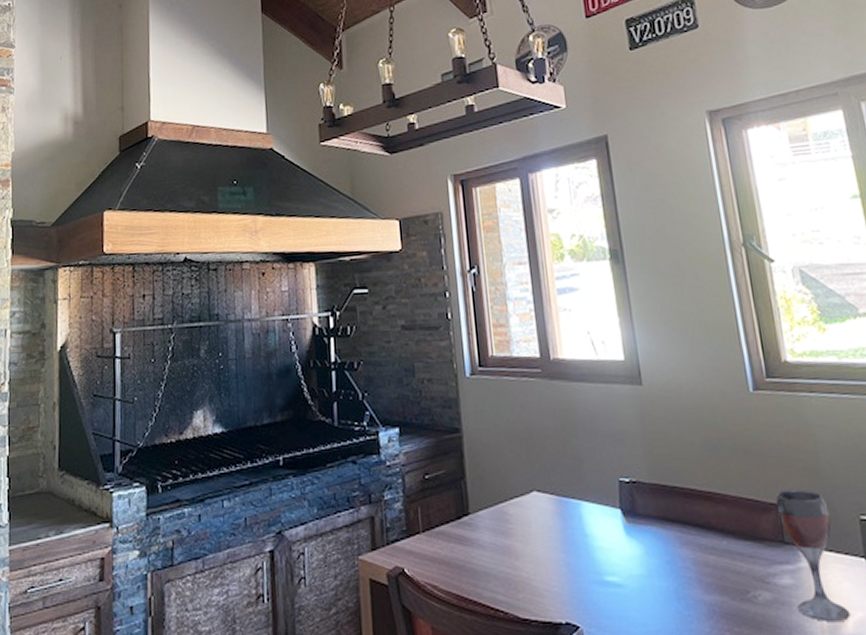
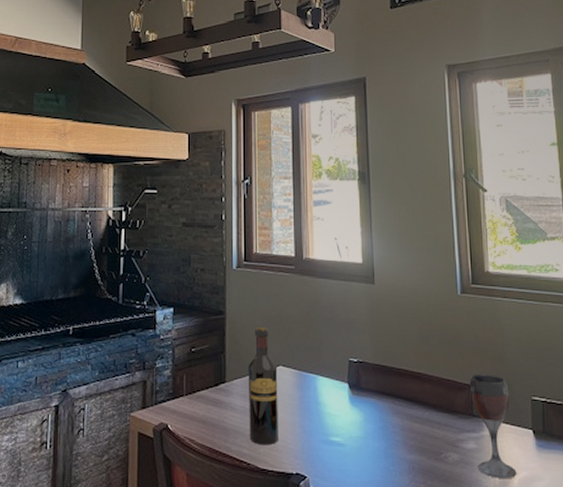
wine bottle: none [494,444,540,590] -> present [248,326,278,446]

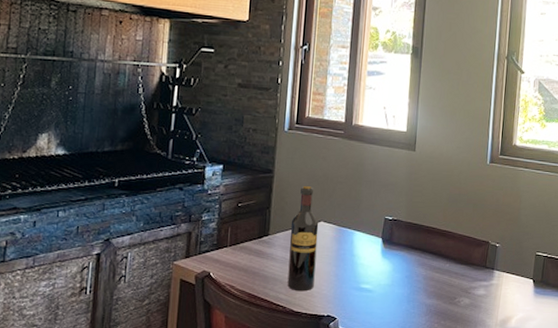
cup: present [469,373,517,480] -> none [484,232,519,320]

